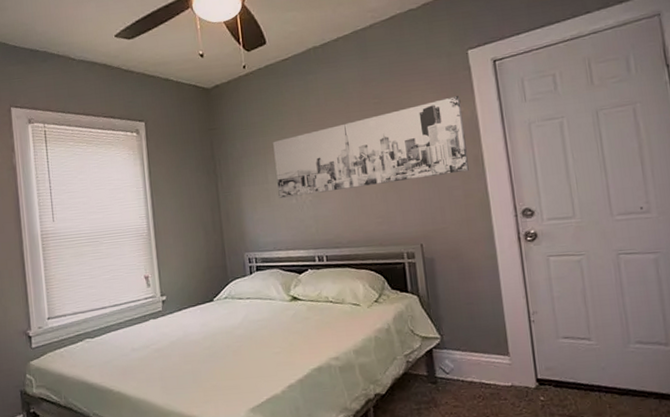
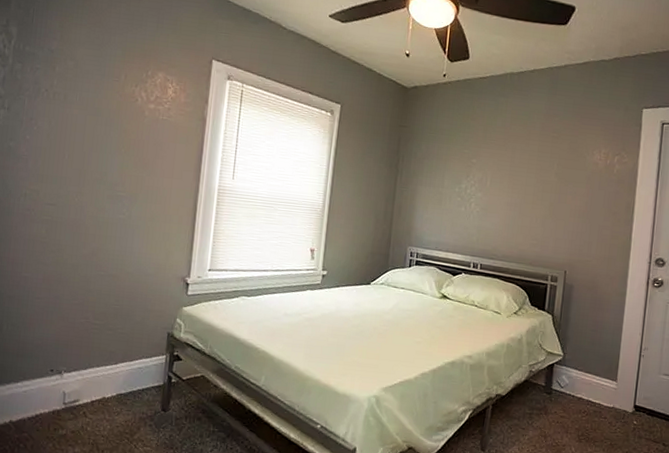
wall art: present [273,96,469,198] -> none [450,146,627,215]

